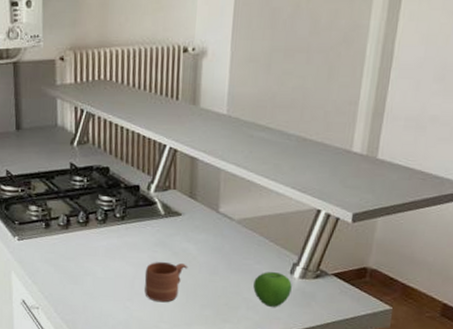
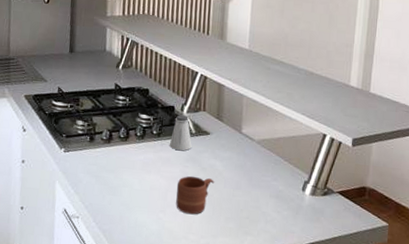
saltshaker: none [136,195,161,235] -> present [170,115,192,151]
apple: present [253,272,292,307] -> none [271,188,304,221]

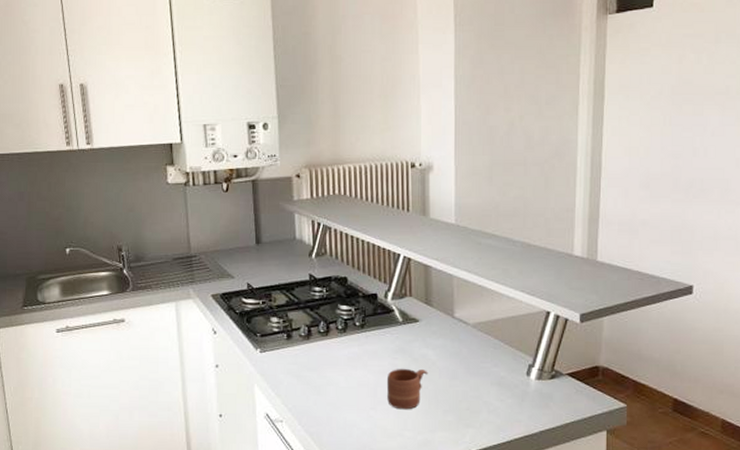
saltshaker: present [170,115,192,151] -> none [375,303,400,342]

